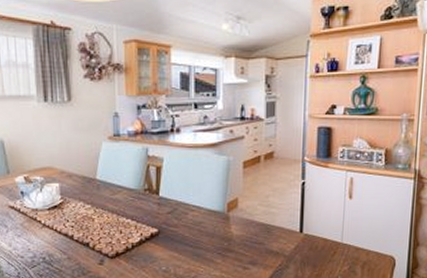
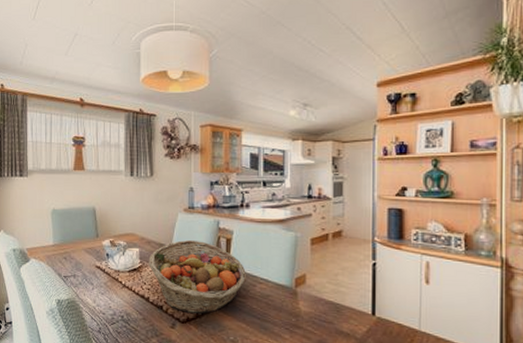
fruit basket: none [70,170,177,248] -> present [148,239,246,314]

